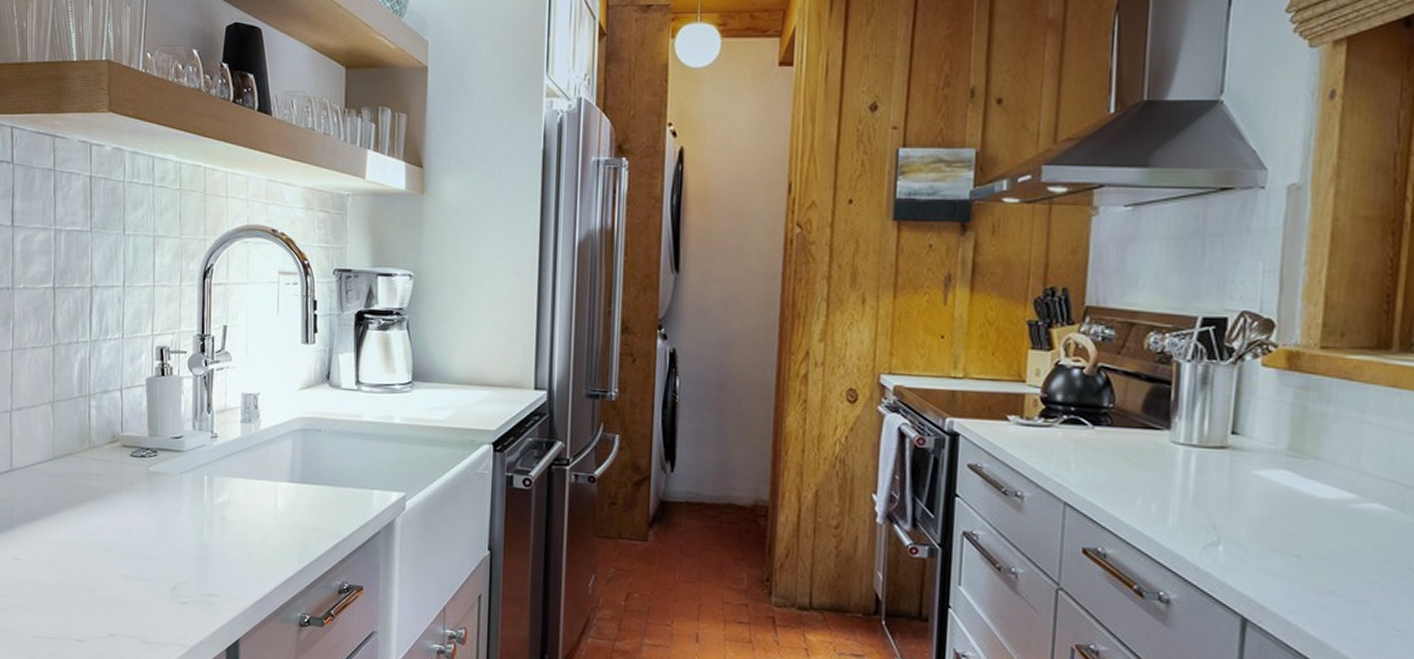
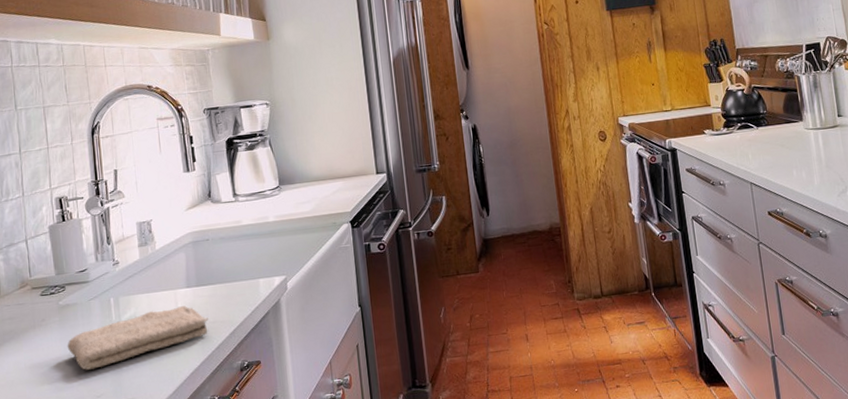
washcloth: none [153,500,309,552] -> present [67,306,208,370]

